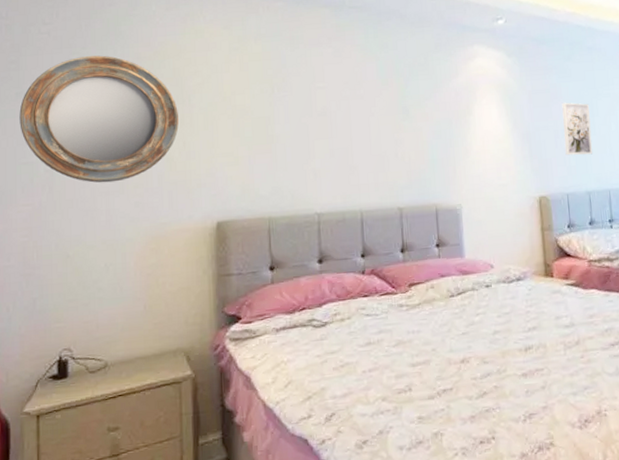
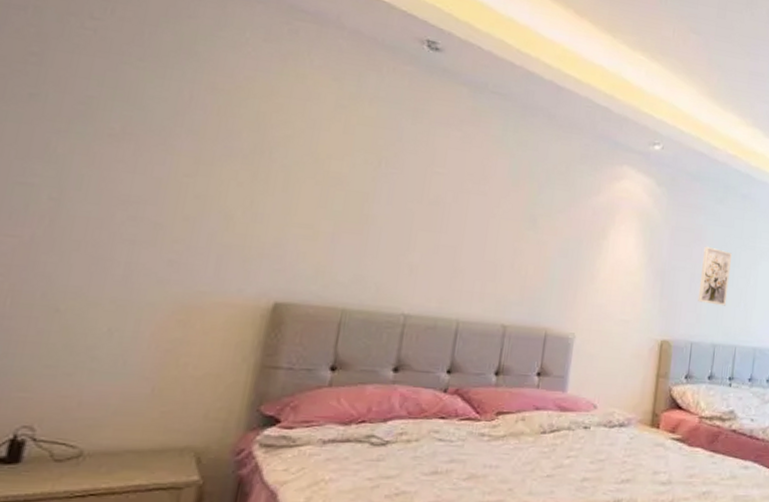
home mirror: present [19,55,179,183] -> none [24,68,253,231]

